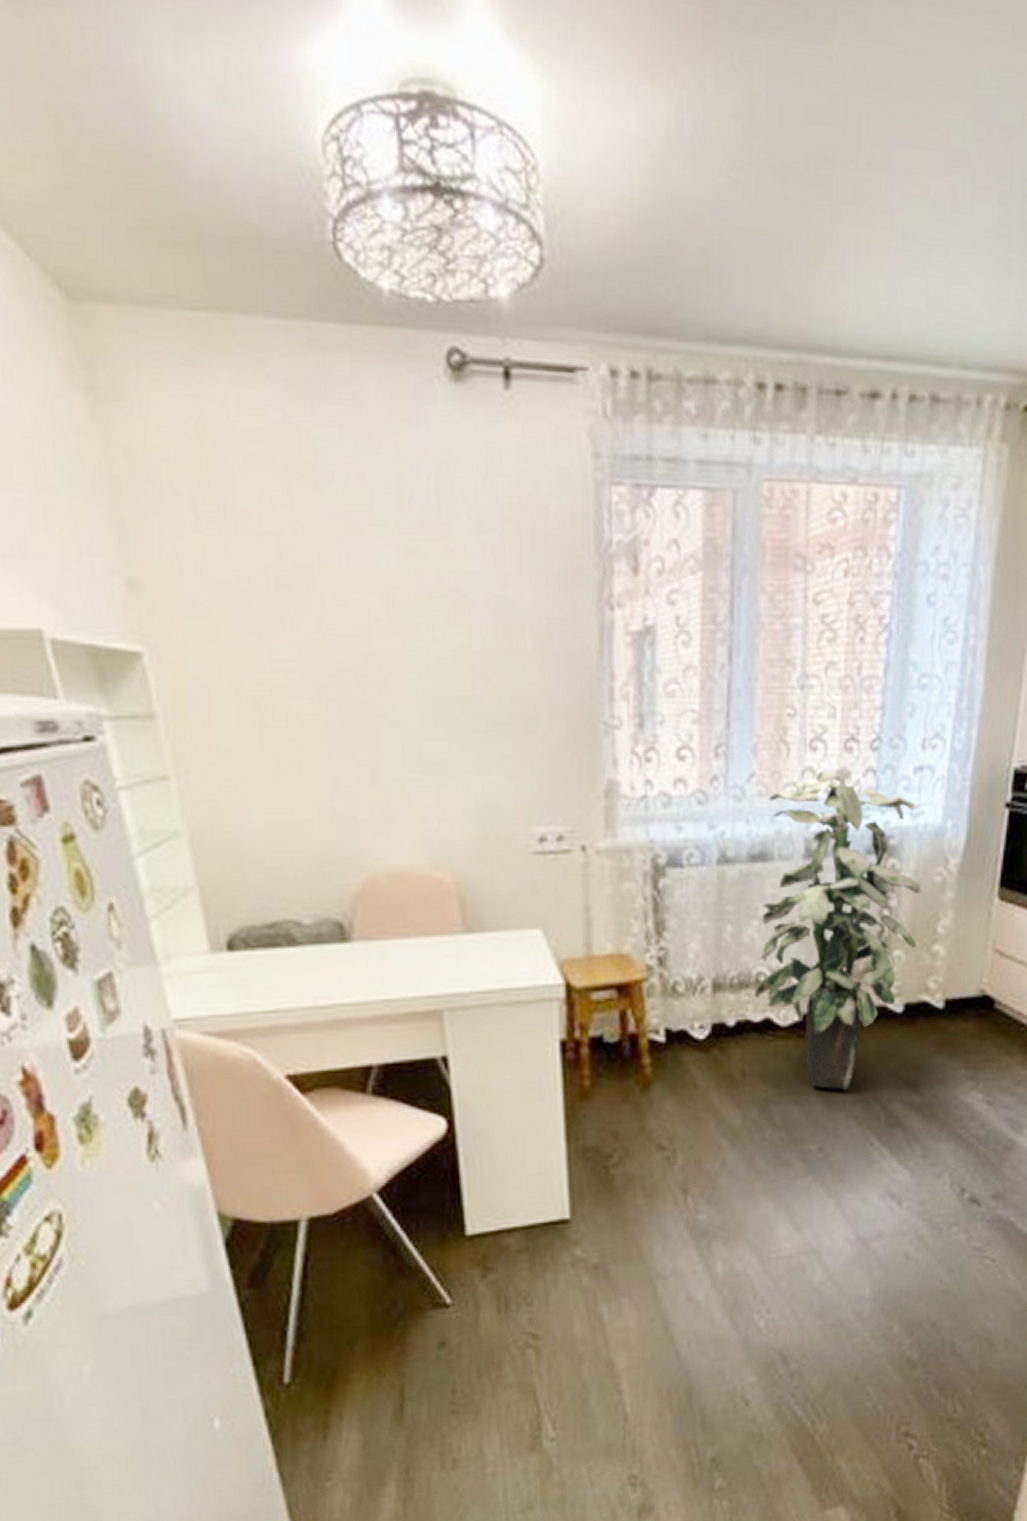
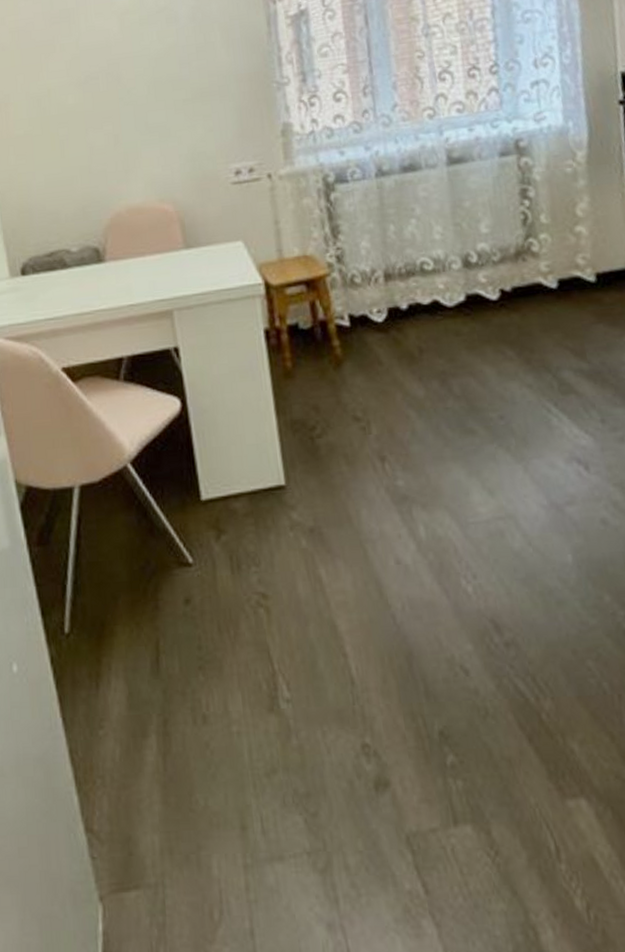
indoor plant: present [754,769,921,1090] -> none [411,92,560,361]

